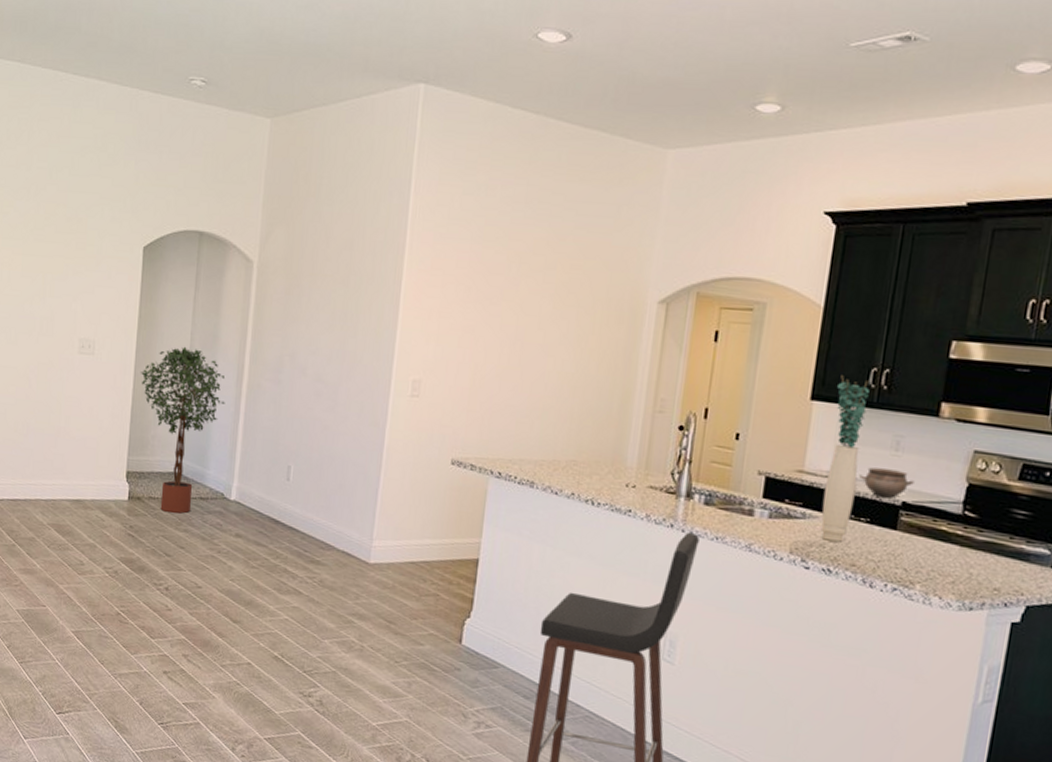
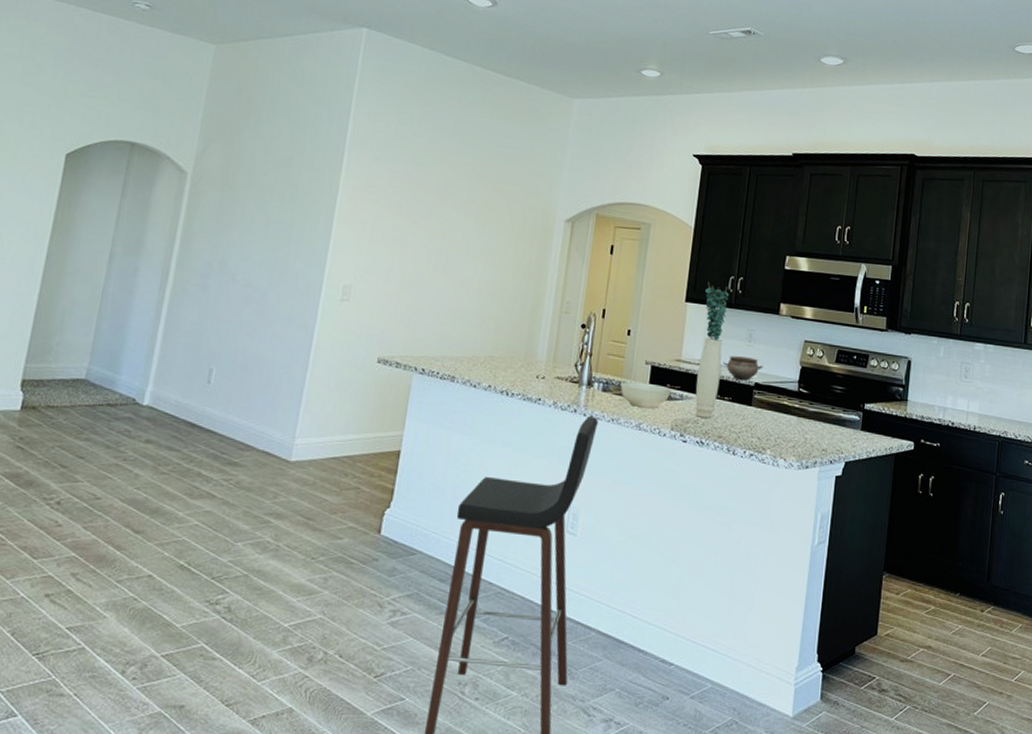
potted tree: present [140,346,226,514] -> none [49,252,148,422]
bowl: none [726,494,790,527] -> present [620,381,671,409]

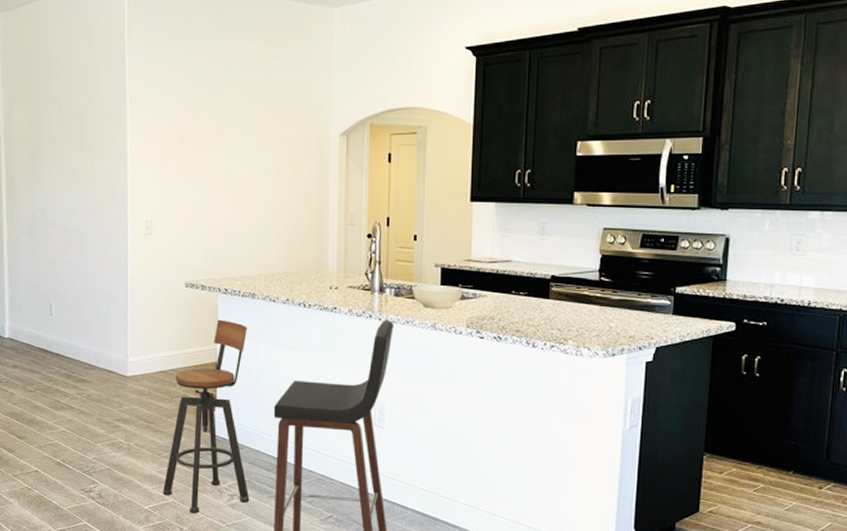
bar stool: none [309,402,442,634] -> present [162,319,249,514]
vase: present [695,282,729,418] -> none [488,179,516,314]
cooking pot: present [723,356,763,380] -> none [515,251,559,274]

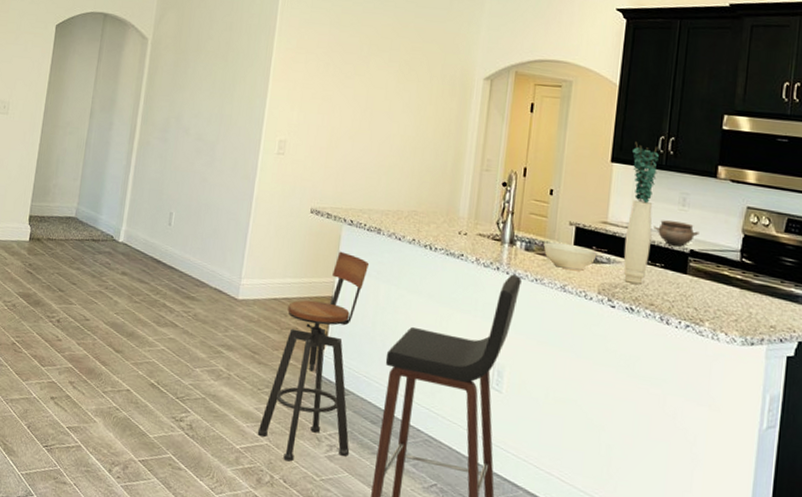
vase: none [488,179,516,314] -> present [624,142,659,284]
cooking pot: none [515,251,559,274] -> present [654,220,700,247]

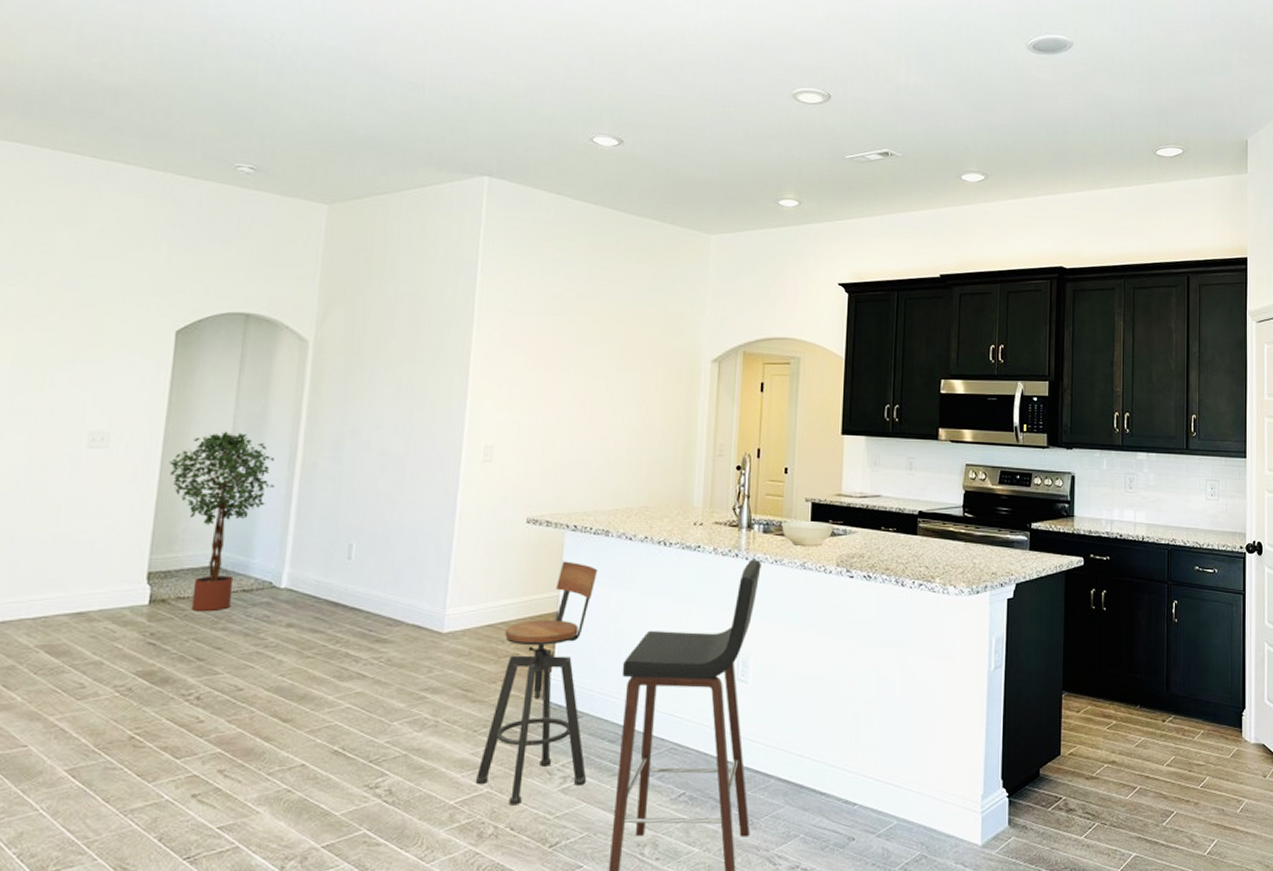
potted tree: none [46,108,120,254] -> present [168,431,275,611]
vase: present [624,142,659,284] -> none [858,412,885,551]
cooking pot: present [654,220,700,247] -> none [885,486,926,509]

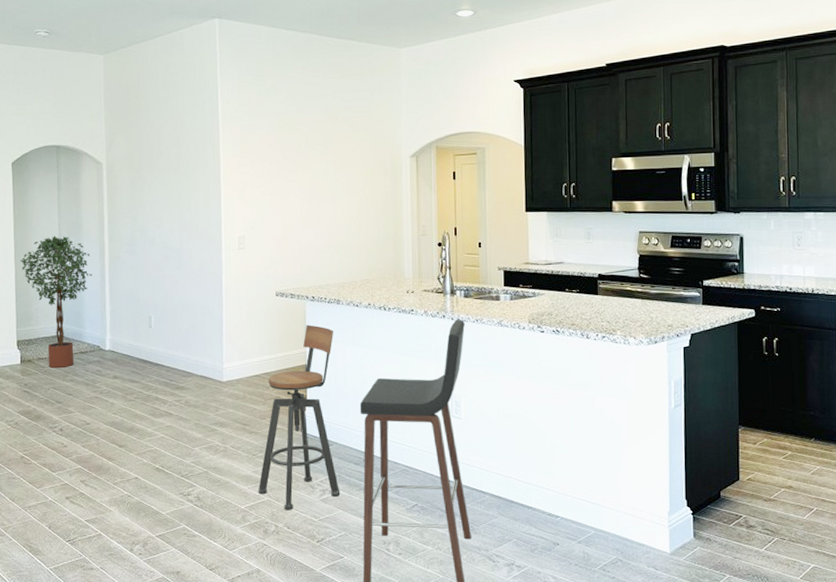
bowl: present [781,520,834,547] -> none [479,286,524,308]

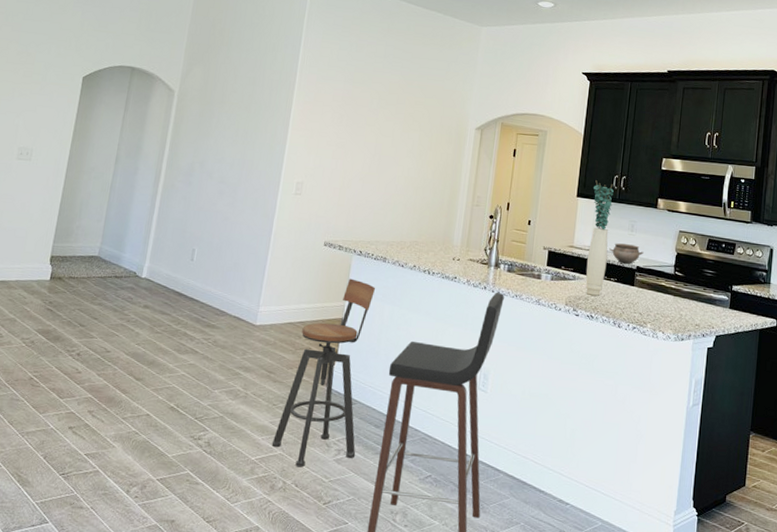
potted tree: present [19,235,93,368] -> none [71,155,145,290]
vase: none [542,192,567,310] -> present [586,180,614,296]
cooking pot: none [567,253,604,273] -> present [609,243,644,264]

